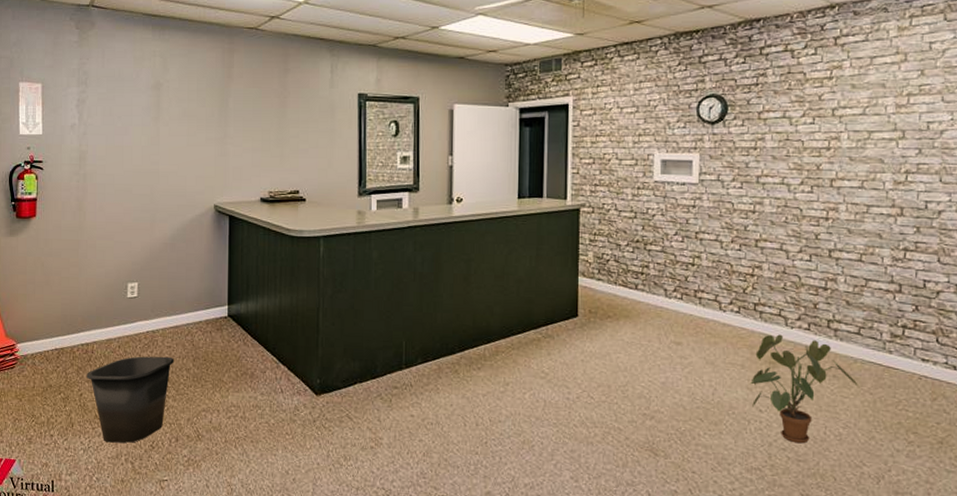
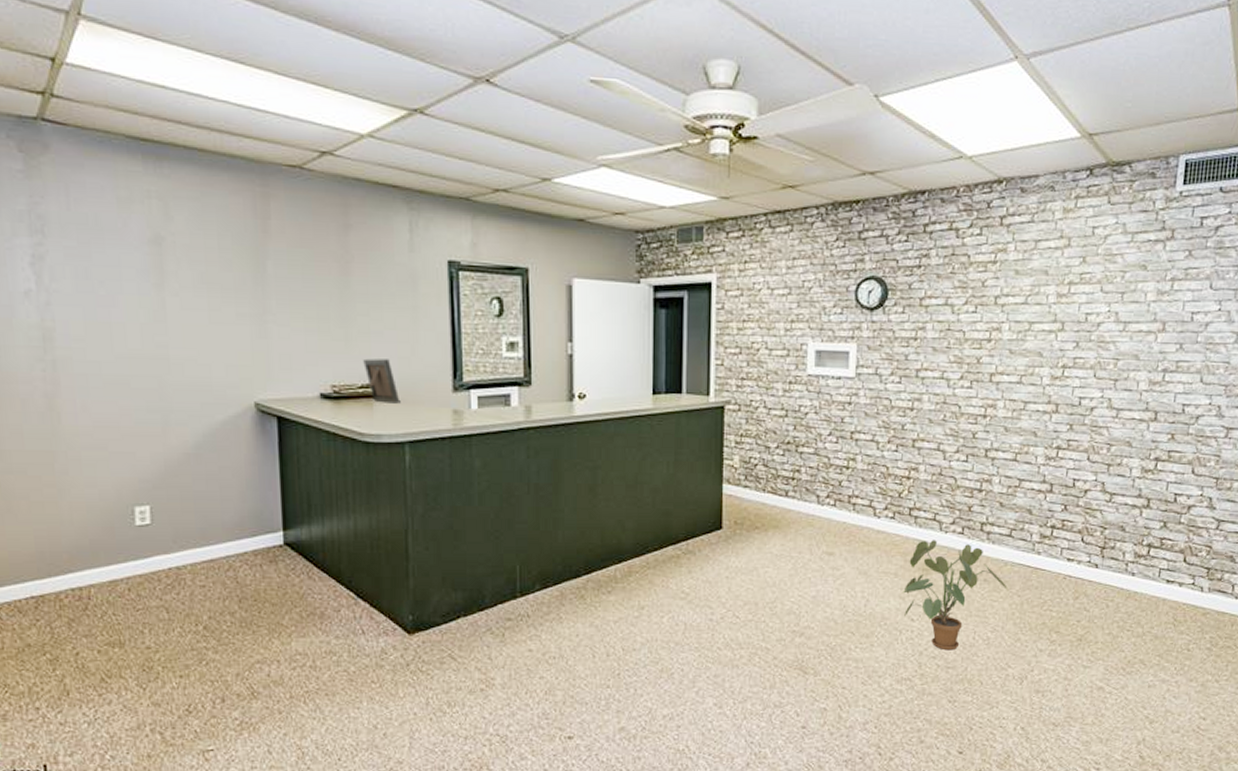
waste bin: present [87,356,174,443] -> none [83,598,212,711]
picture frame: none [293,171,319,206] -> present [363,358,401,404]

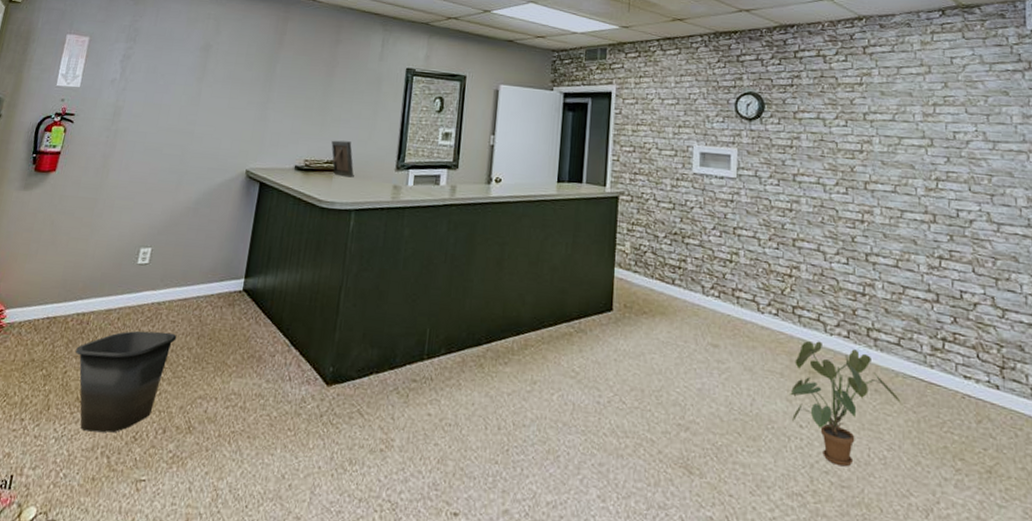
waste bin: none [83,598,212,711] -> present [75,330,177,433]

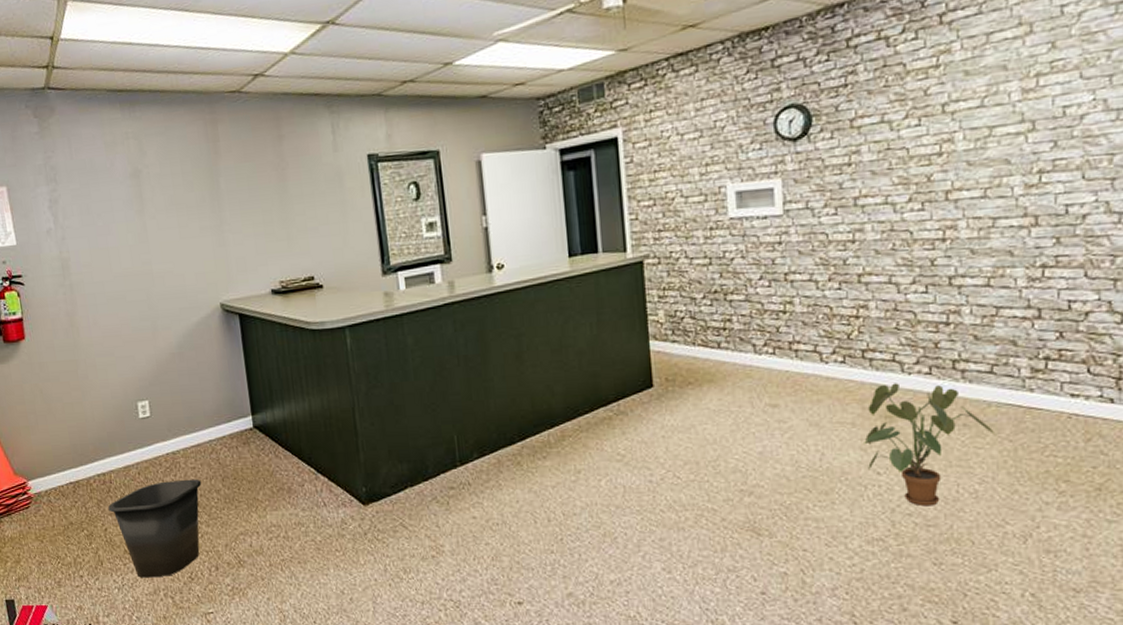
picture frame: present [331,140,354,177] -> none [304,252,338,292]

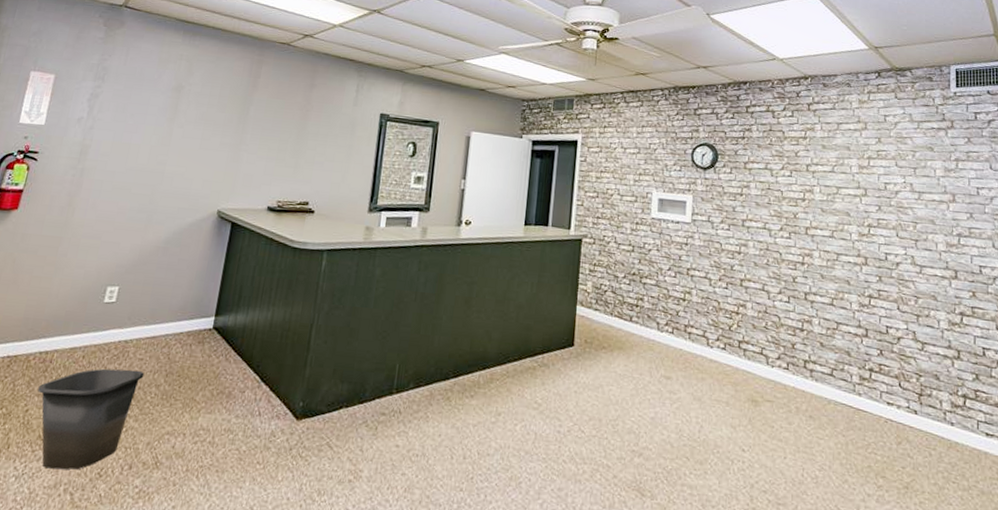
house plant: present [862,383,996,507] -> none [733,372,833,486]

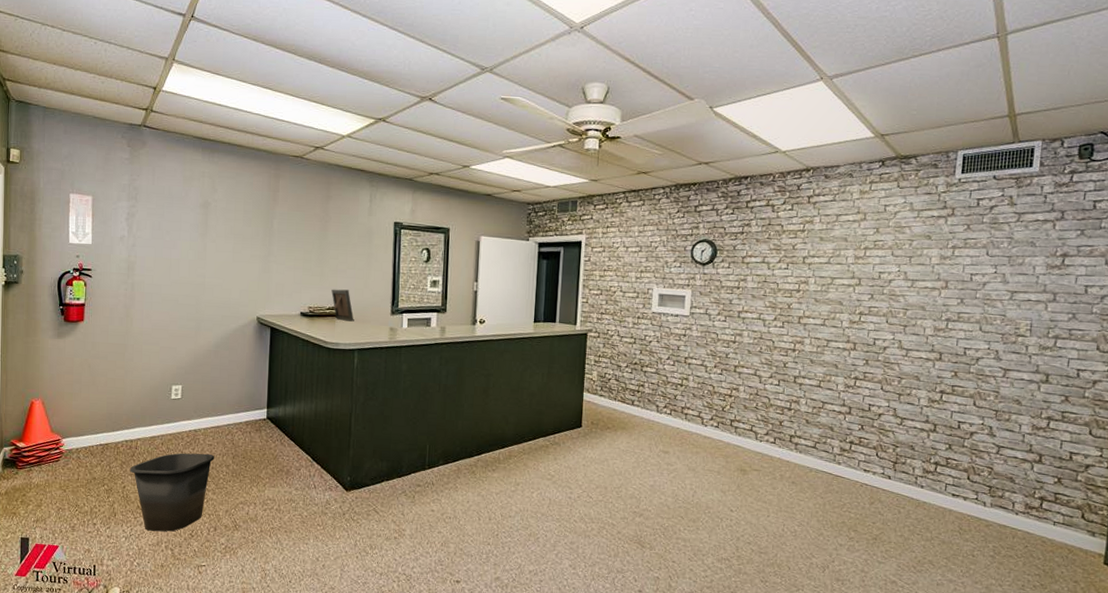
picture frame: none [304,182,327,219] -> present [331,289,354,322]

